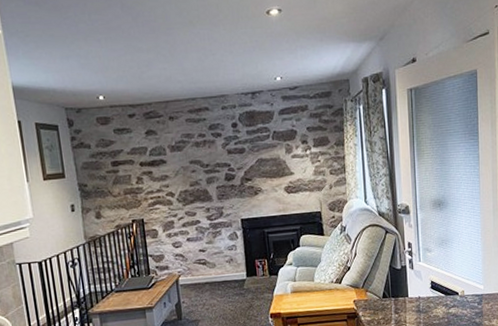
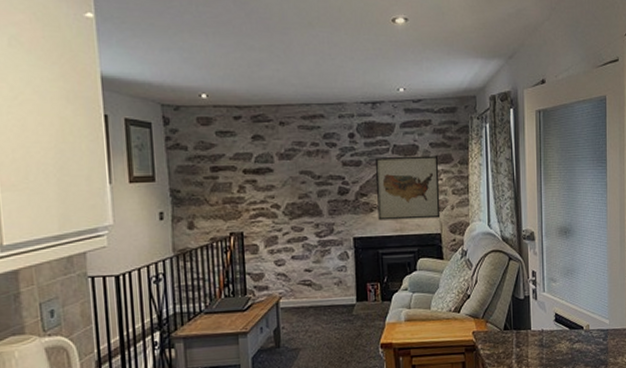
wall art: none [258,139,320,203] -> present [376,155,441,221]

